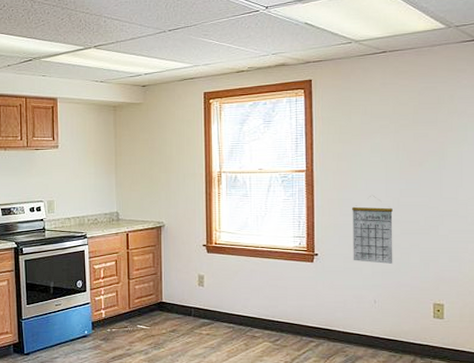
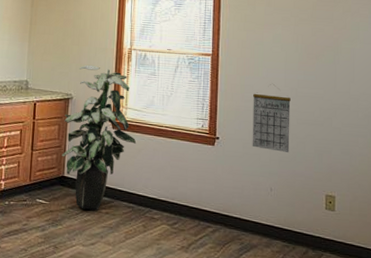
indoor plant: none [158,191,233,332] -> present [62,64,137,210]

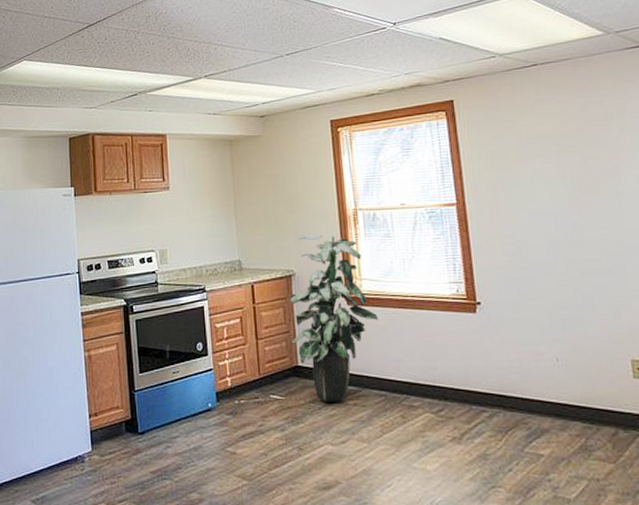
calendar: present [252,84,291,152] -> none [516,230,575,312]

